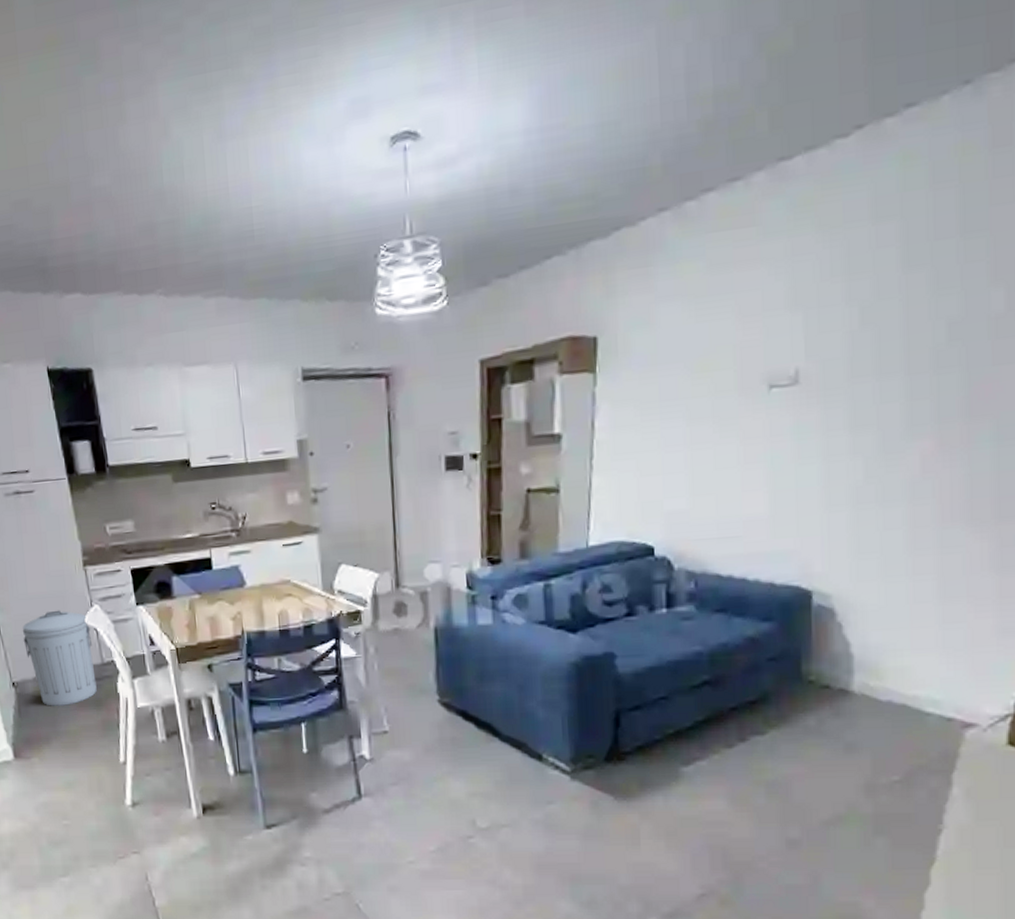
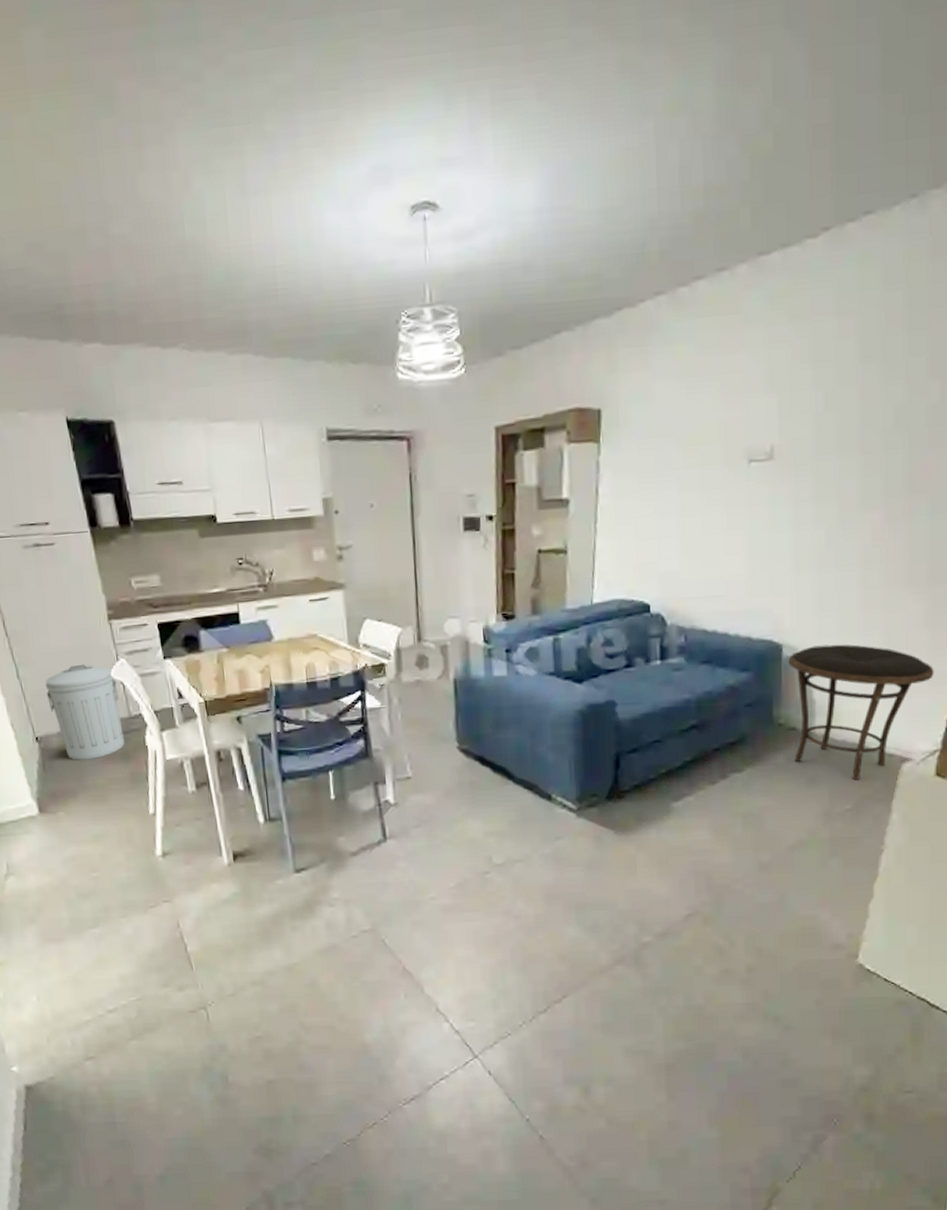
side table: none [819,590,1004,748] -> present [788,644,934,781]

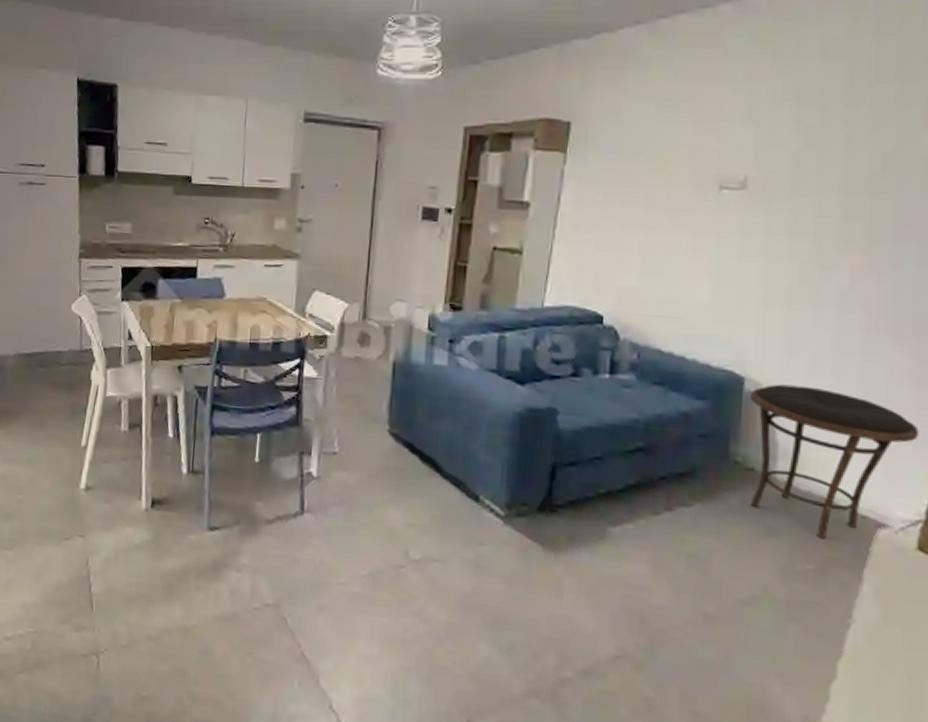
trash can: present [45,664,125,760] -> none [11,294,75,385]

